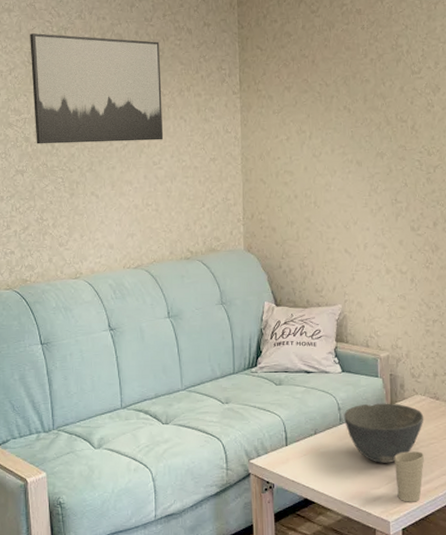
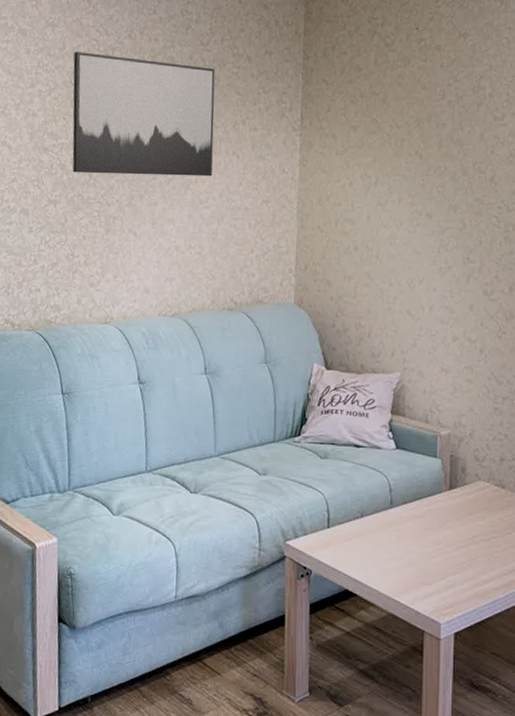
bowl: present [344,403,424,463] -> none [396,487,487,556]
cup: present [394,451,425,502] -> none [450,544,485,603]

